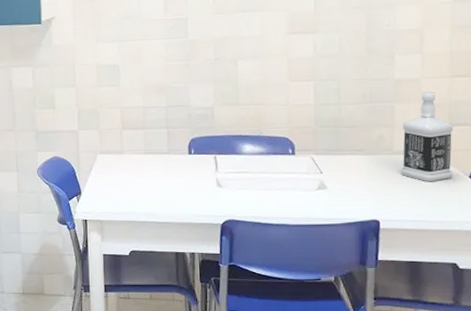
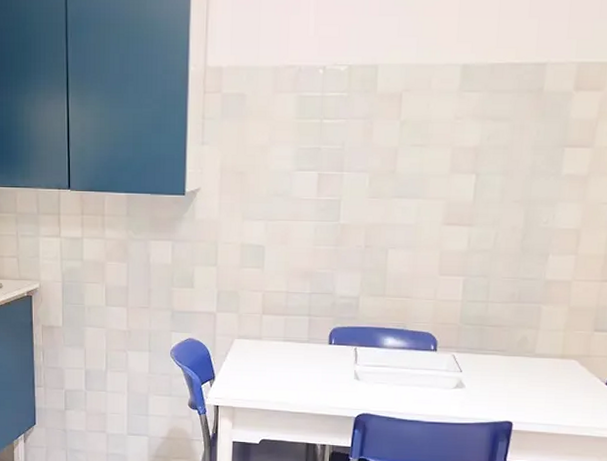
bottle: present [401,91,454,182] -> none [540,295,598,387]

